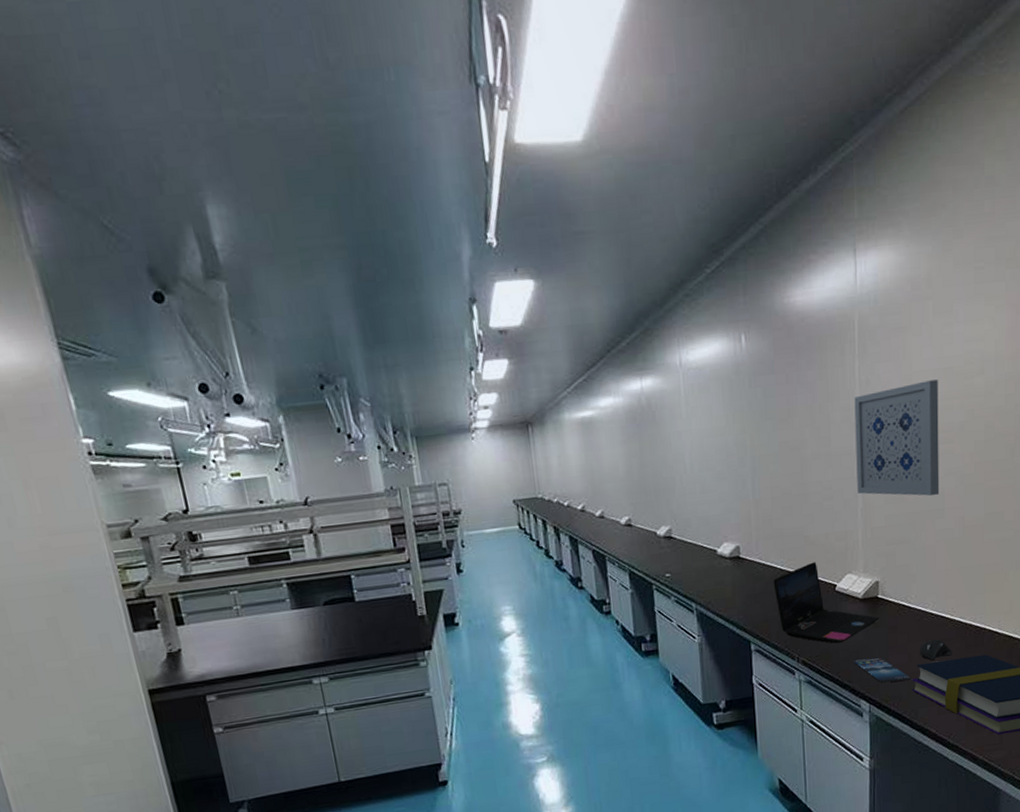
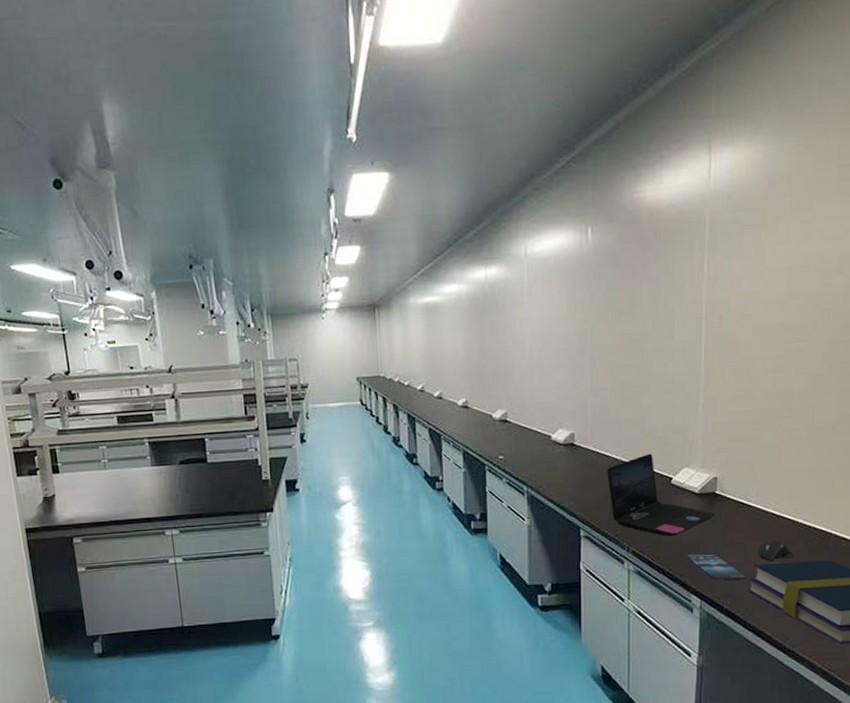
wall art: present [854,379,940,496] -> none [700,277,793,394]

